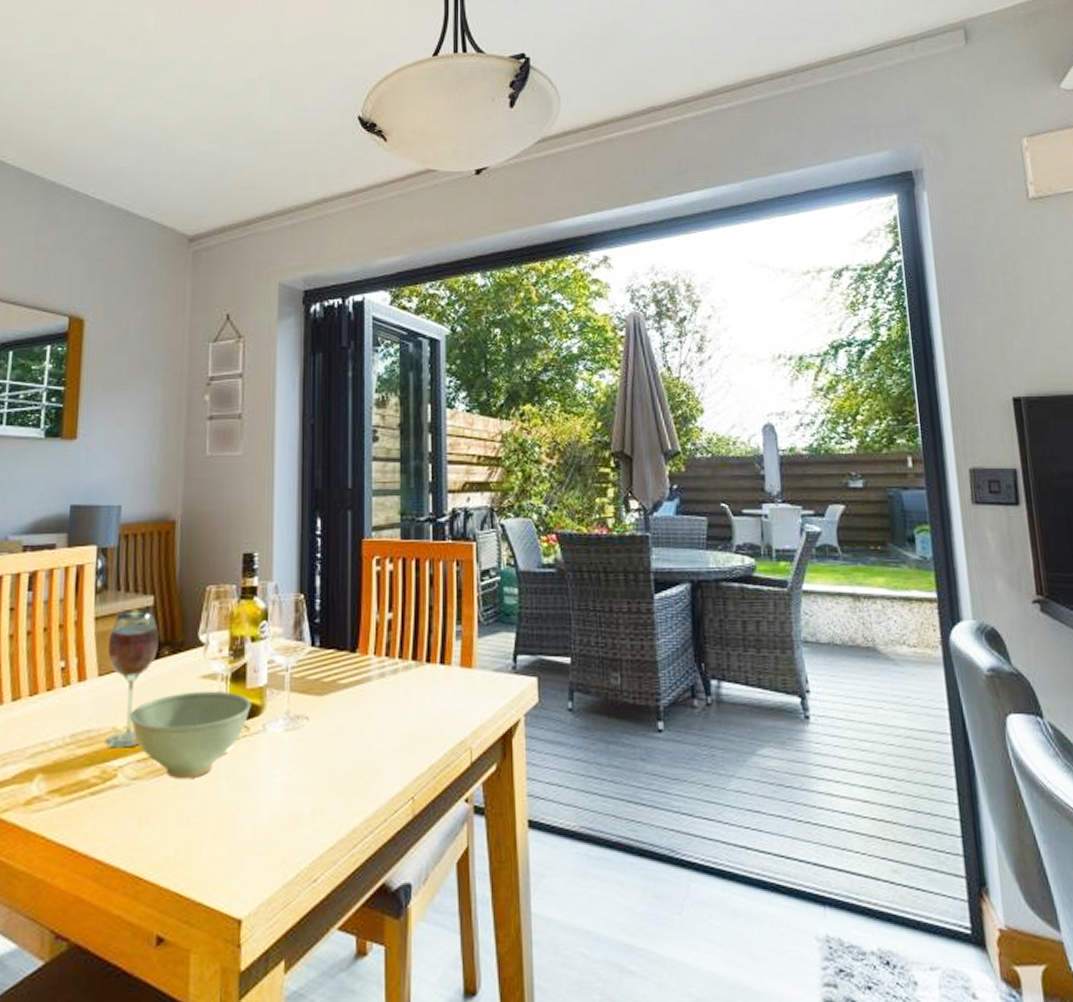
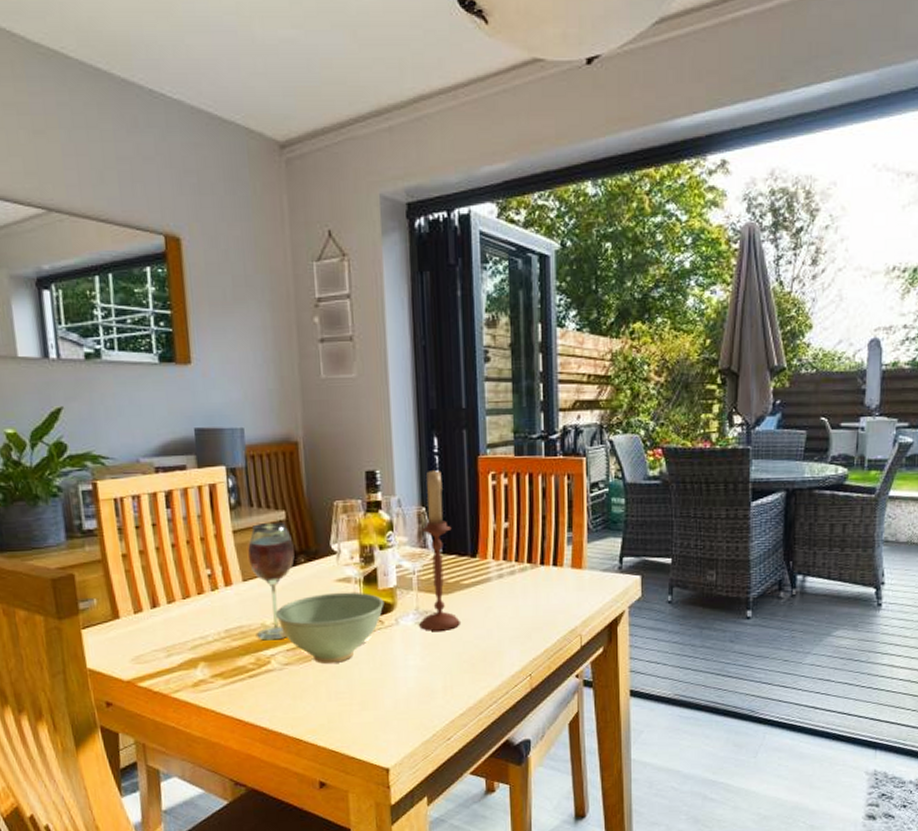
candlestick: none [289,553,337,740] -> present [419,469,462,631]

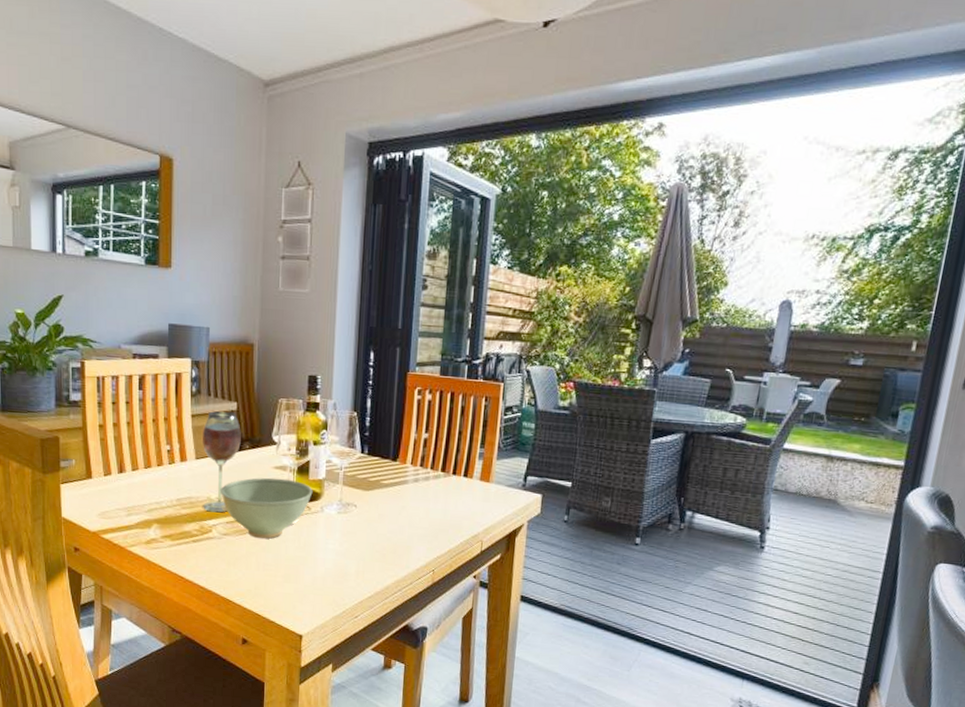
candlestick: present [419,469,462,631] -> none [341,380,378,523]

